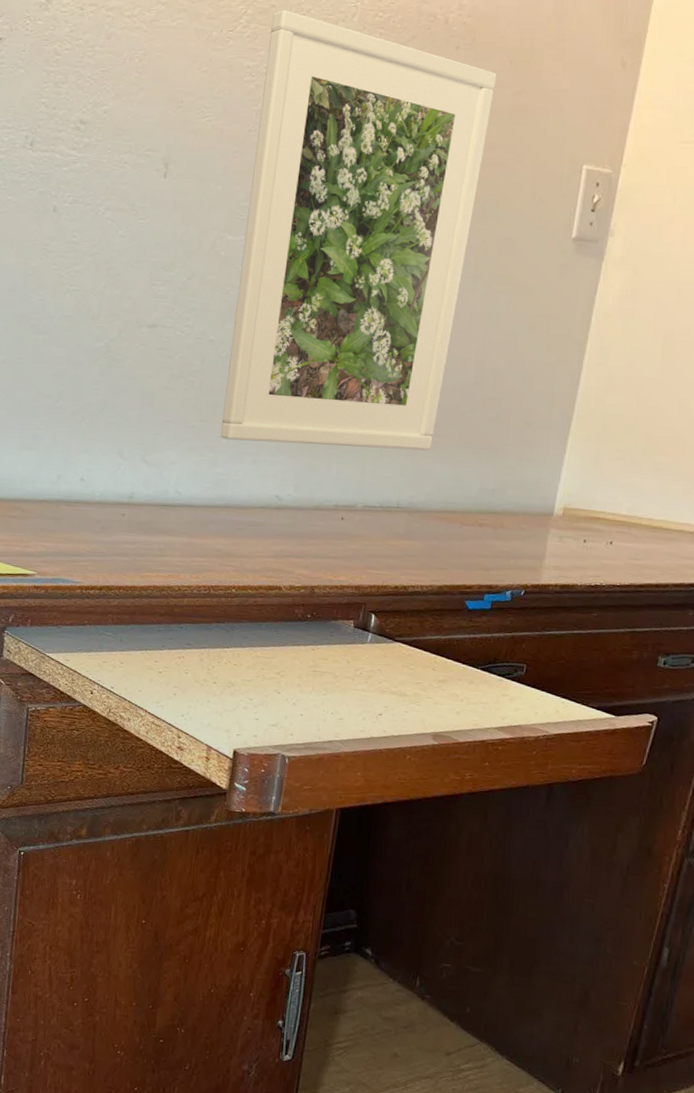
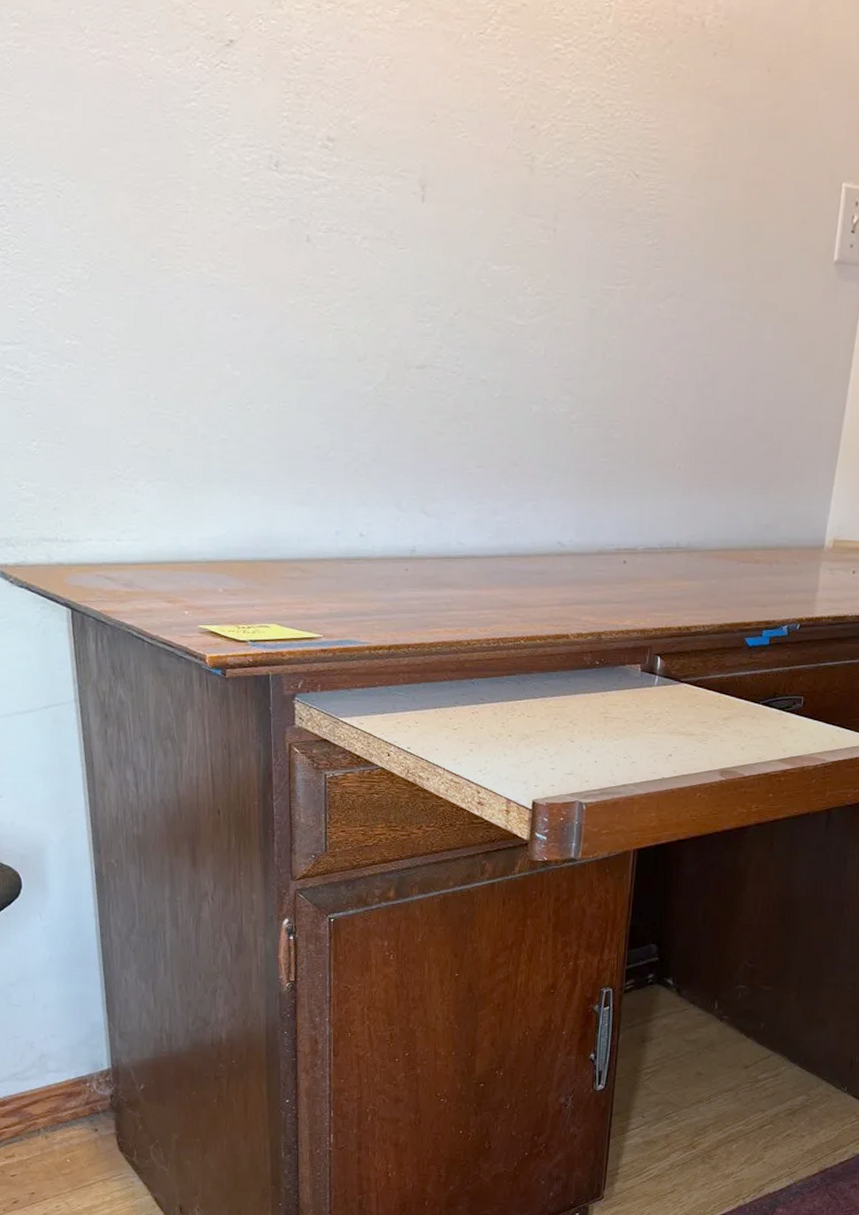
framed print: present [220,10,497,451] -> none [498,9,755,489]

